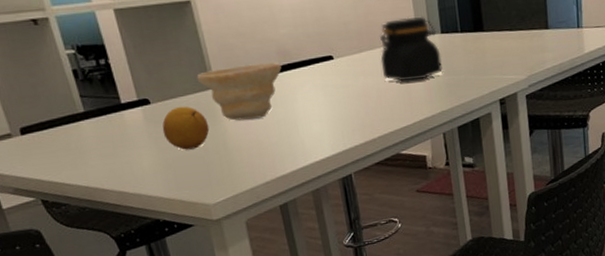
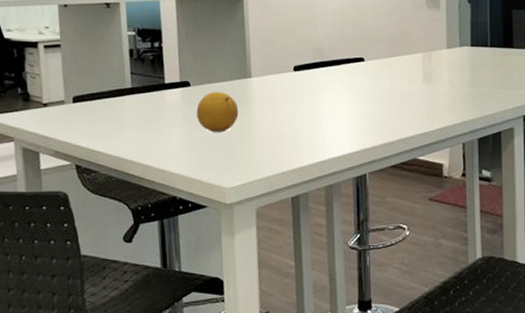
bowl: present [196,62,282,121] -> none [236,59,315,110]
jar: present [380,16,442,82] -> none [409,28,469,89]

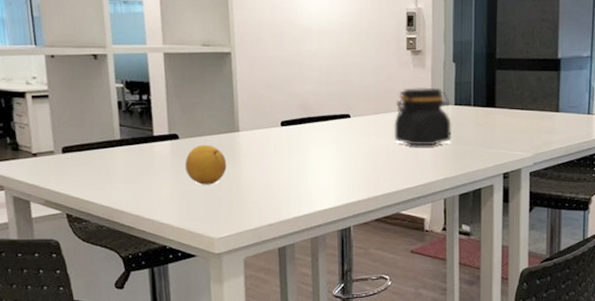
jar: none [409,28,469,89] -> present [394,87,452,146]

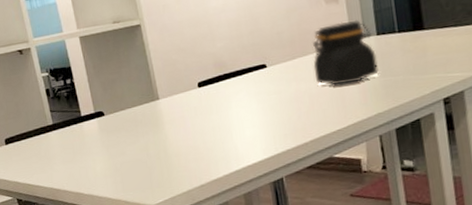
fruit: present [185,144,227,185] -> none [113,116,153,156]

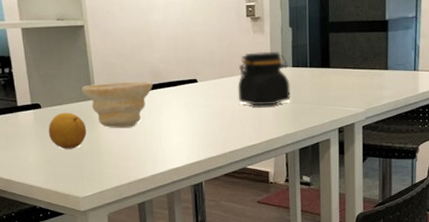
fruit: none [113,116,153,156] -> present [48,112,87,149]
bowl: none [143,73,218,129] -> present [81,81,153,128]

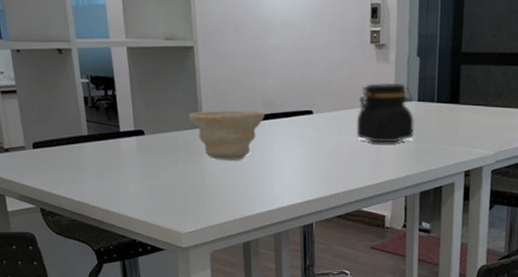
fruit: present [48,112,87,149] -> none [151,140,192,181]

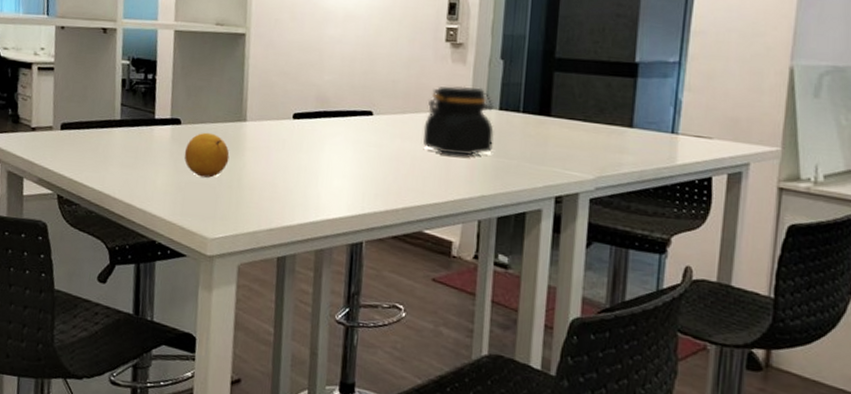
fruit: none [151,140,192,181] -> present [184,132,230,178]
bowl: present [188,110,265,160] -> none [231,103,317,161]

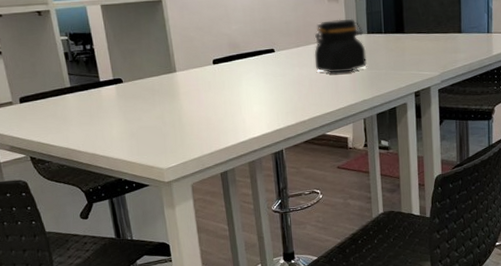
fruit: present [184,132,230,178] -> none [130,85,168,122]

